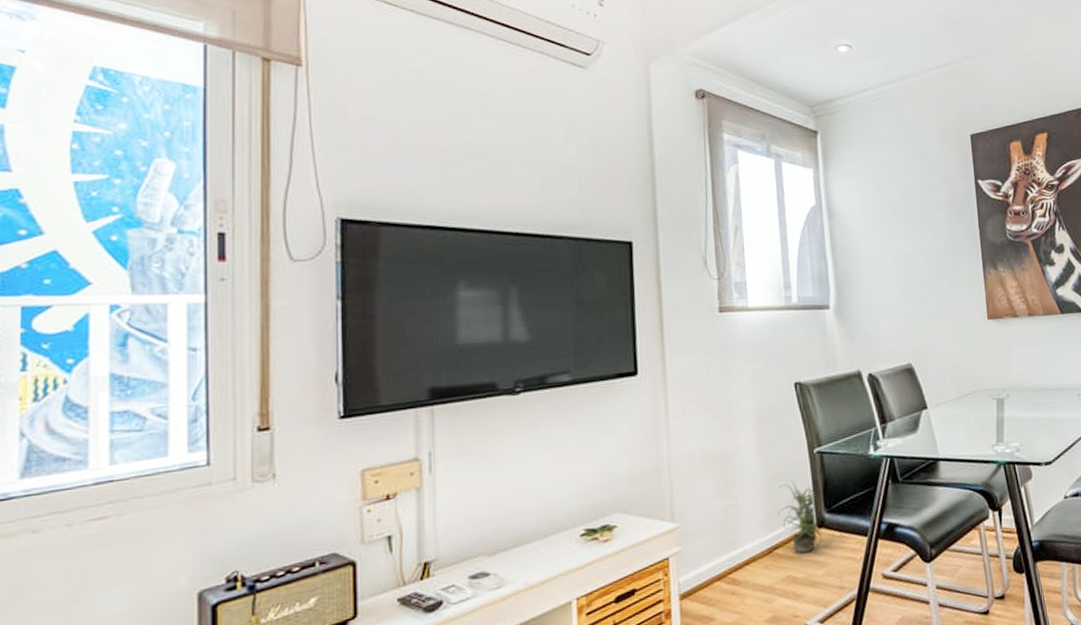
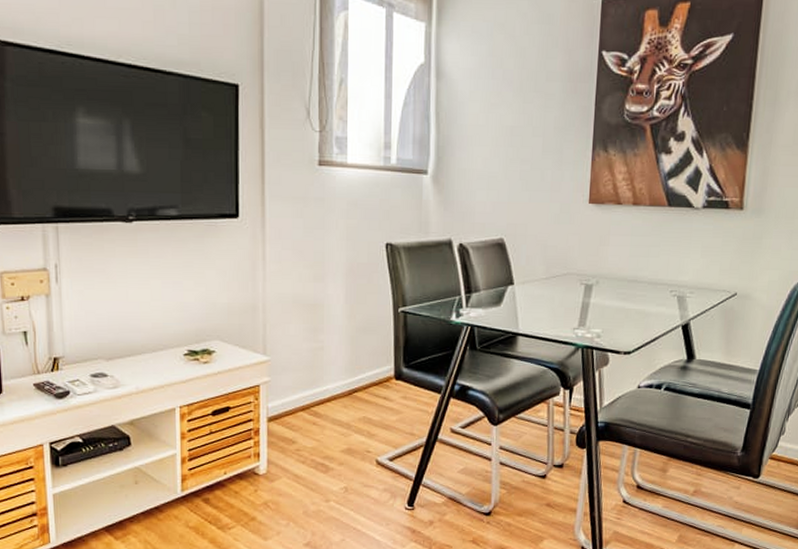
potted plant: present [777,479,822,554] -> none [359,333,399,400]

